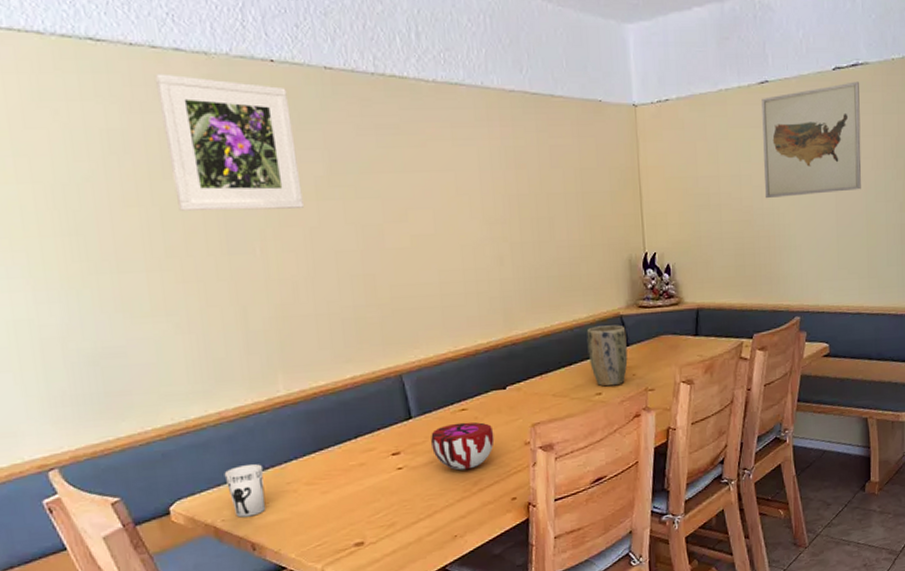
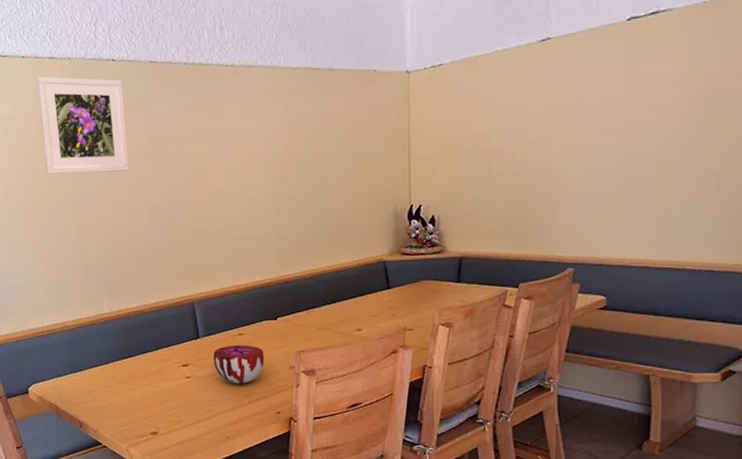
cup: present [224,464,266,518] -> none [64,363,91,402]
plant pot: present [586,325,628,387] -> none [351,269,388,324]
wall art: present [761,81,862,199] -> none [540,29,659,153]

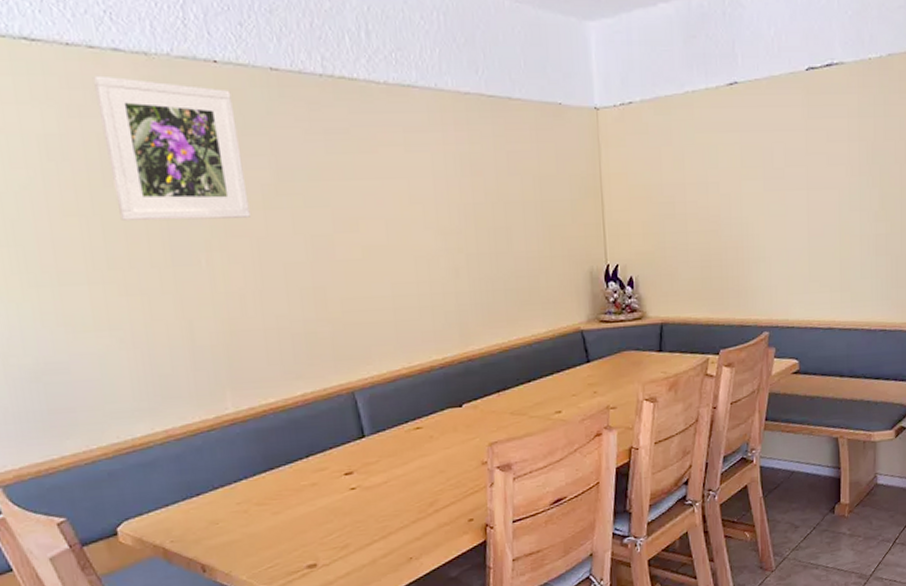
decorative bowl: present [213,345,265,384] -> none [385,441,451,491]

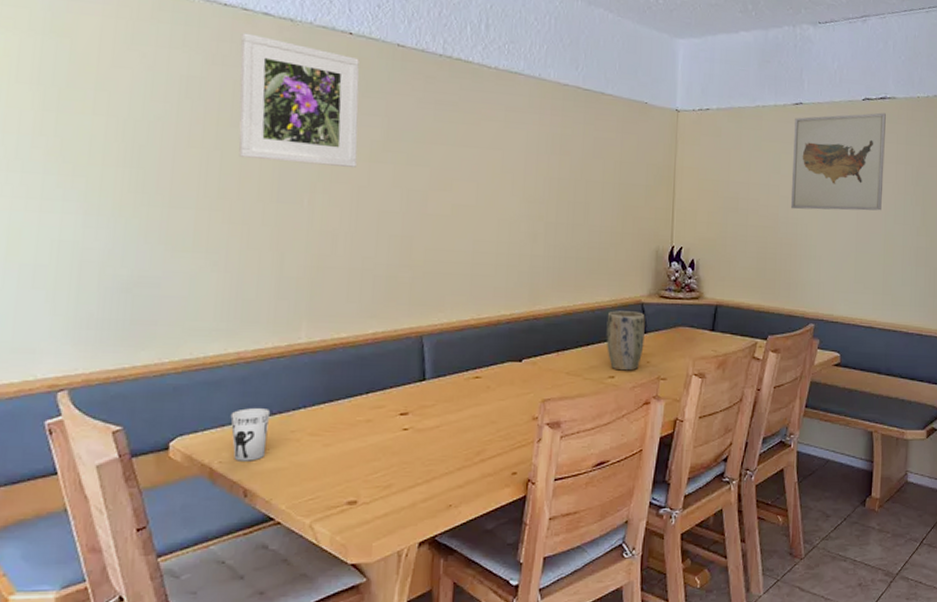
cup: none [172,484,216,539] -> present [230,408,269,461]
plant pot: none [546,340,589,405] -> present [606,310,645,371]
wall art: none [730,83,835,208] -> present [790,112,886,211]

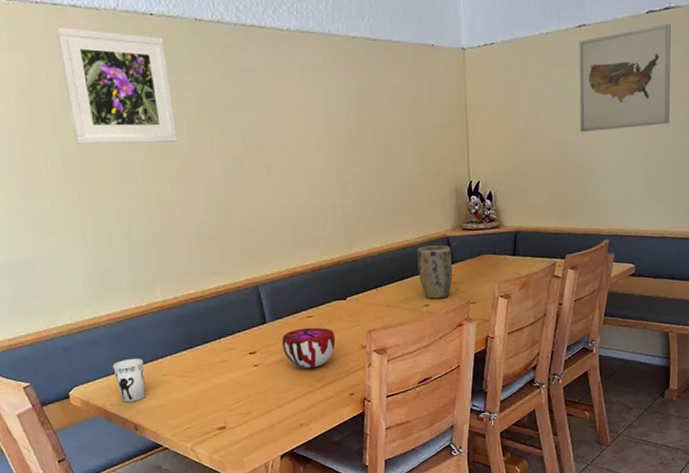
decorative bowl: none [440,390,504,438] -> present [282,327,336,369]

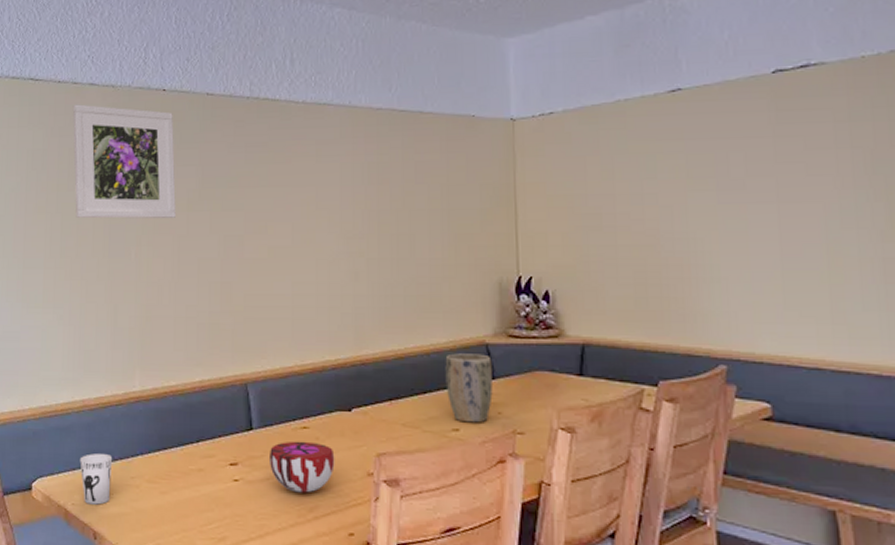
wall art: present [579,24,671,133] -> none [672,85,818,221]

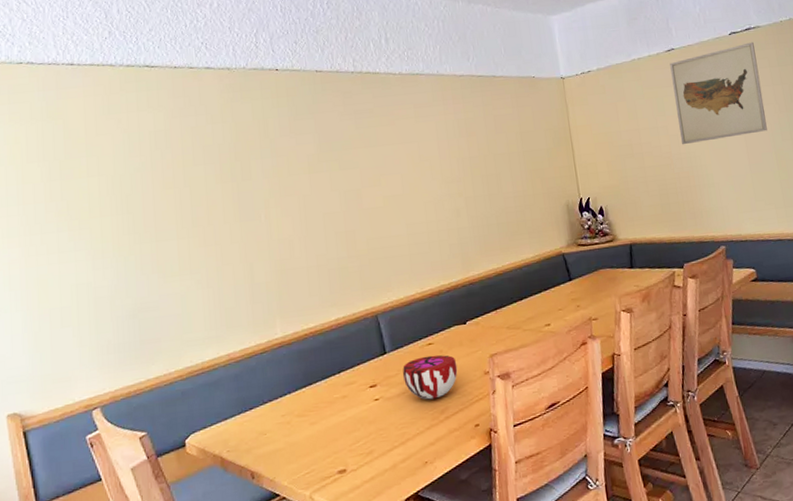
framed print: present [72,104,176,219] -> none [190,86,299,189]
cup: present [79,453,112,505] -> none [230,399,264,448]
plant pot: present [445,353,493,423] -> none [534,262,572,318]
wall art: none [672,85,818,221] -> present [669,42,768,145]

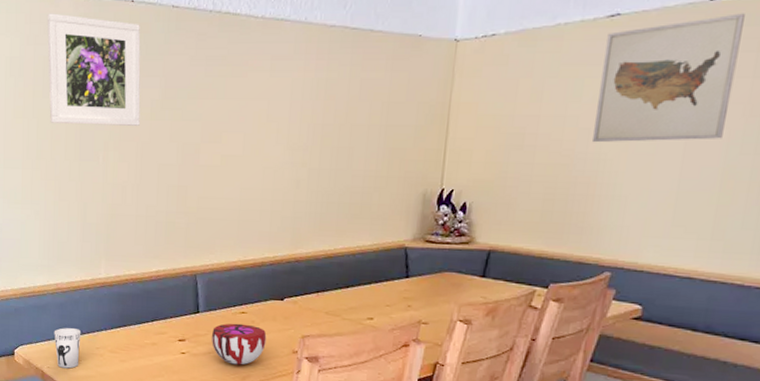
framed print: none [190,86,299,189] -> present [47,13,141,126]
cup: none [230,399,264,448] -> present [54,328,80,369]

